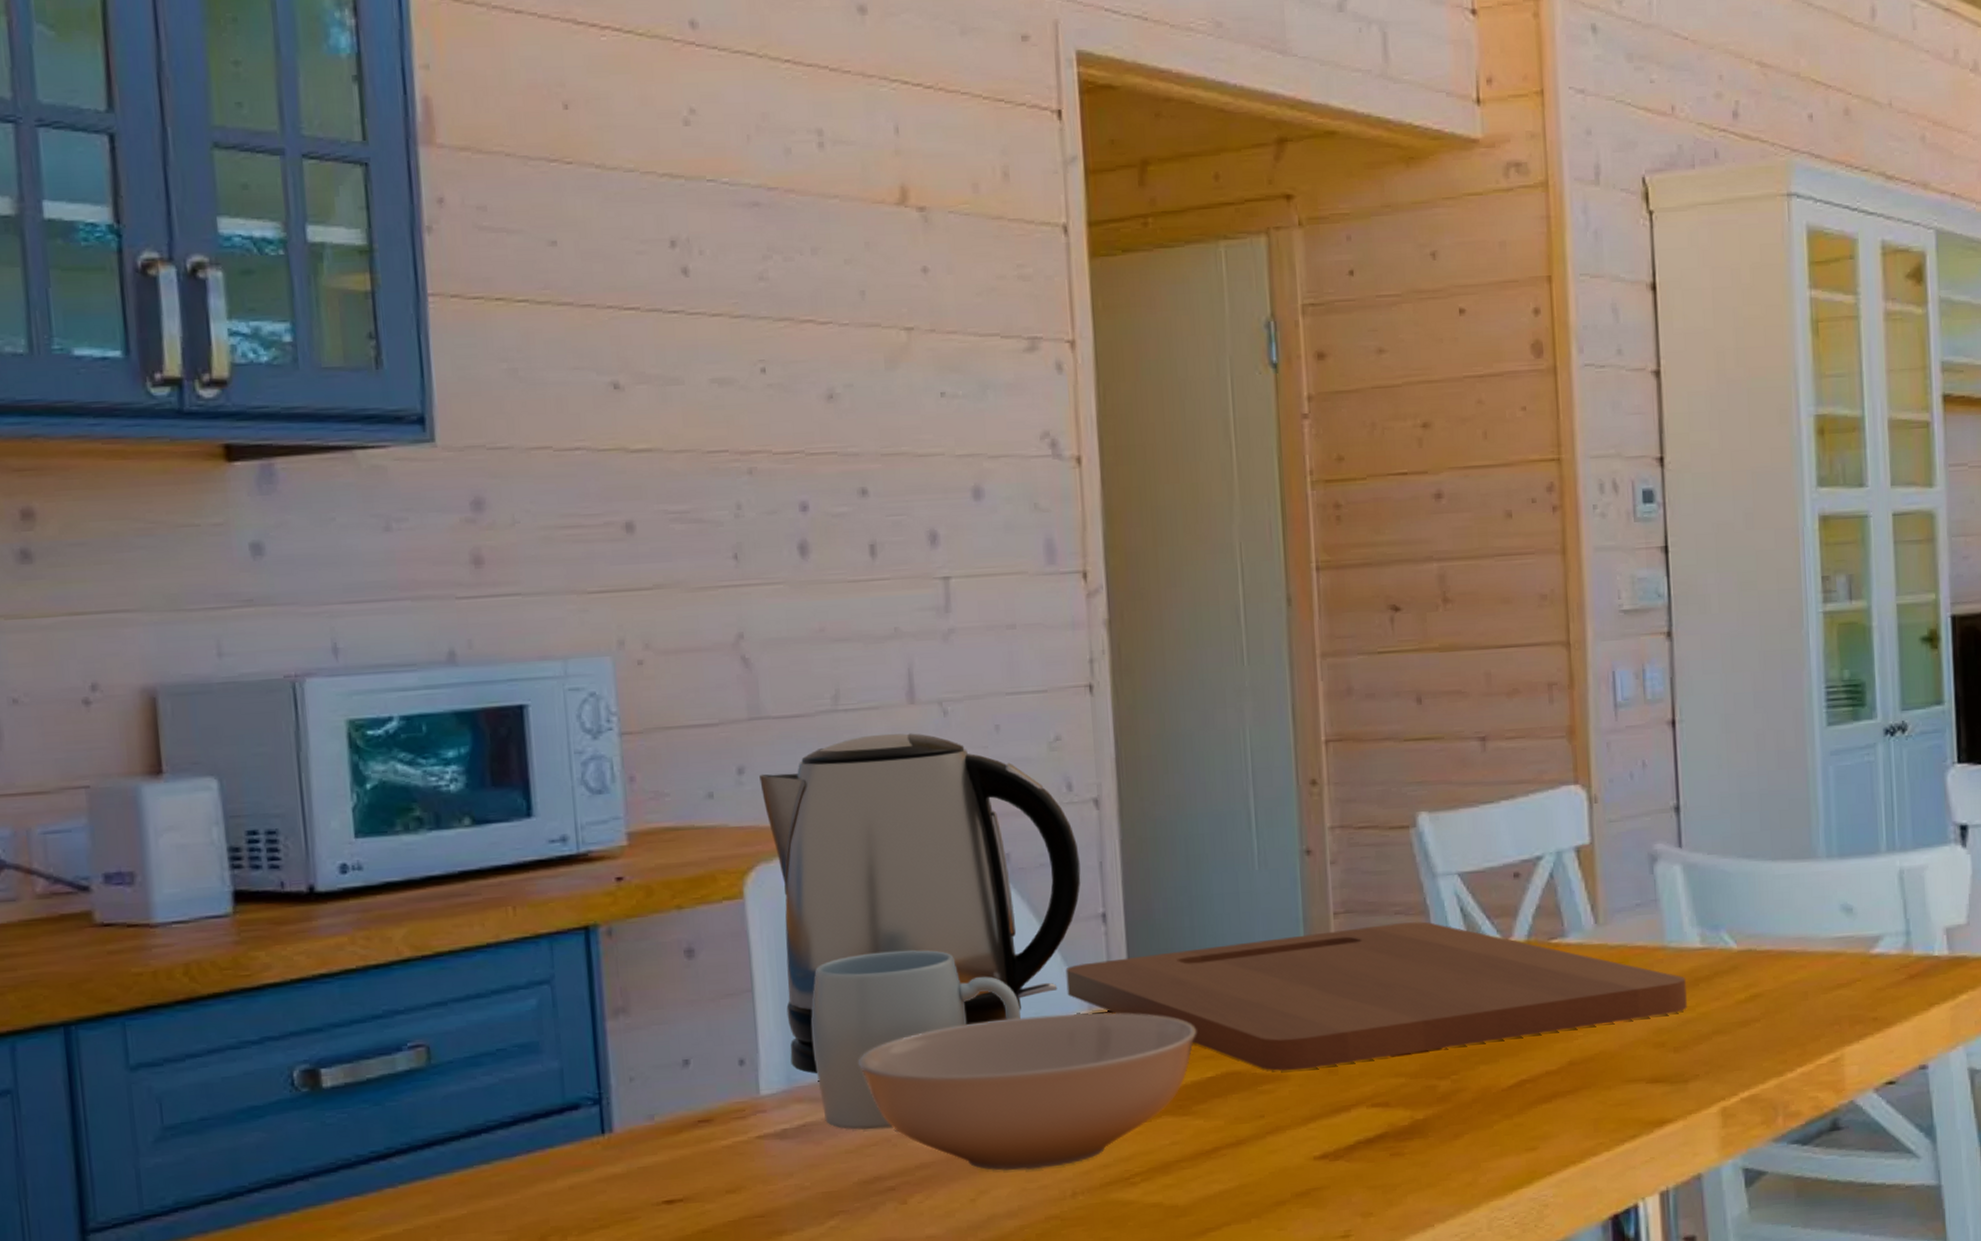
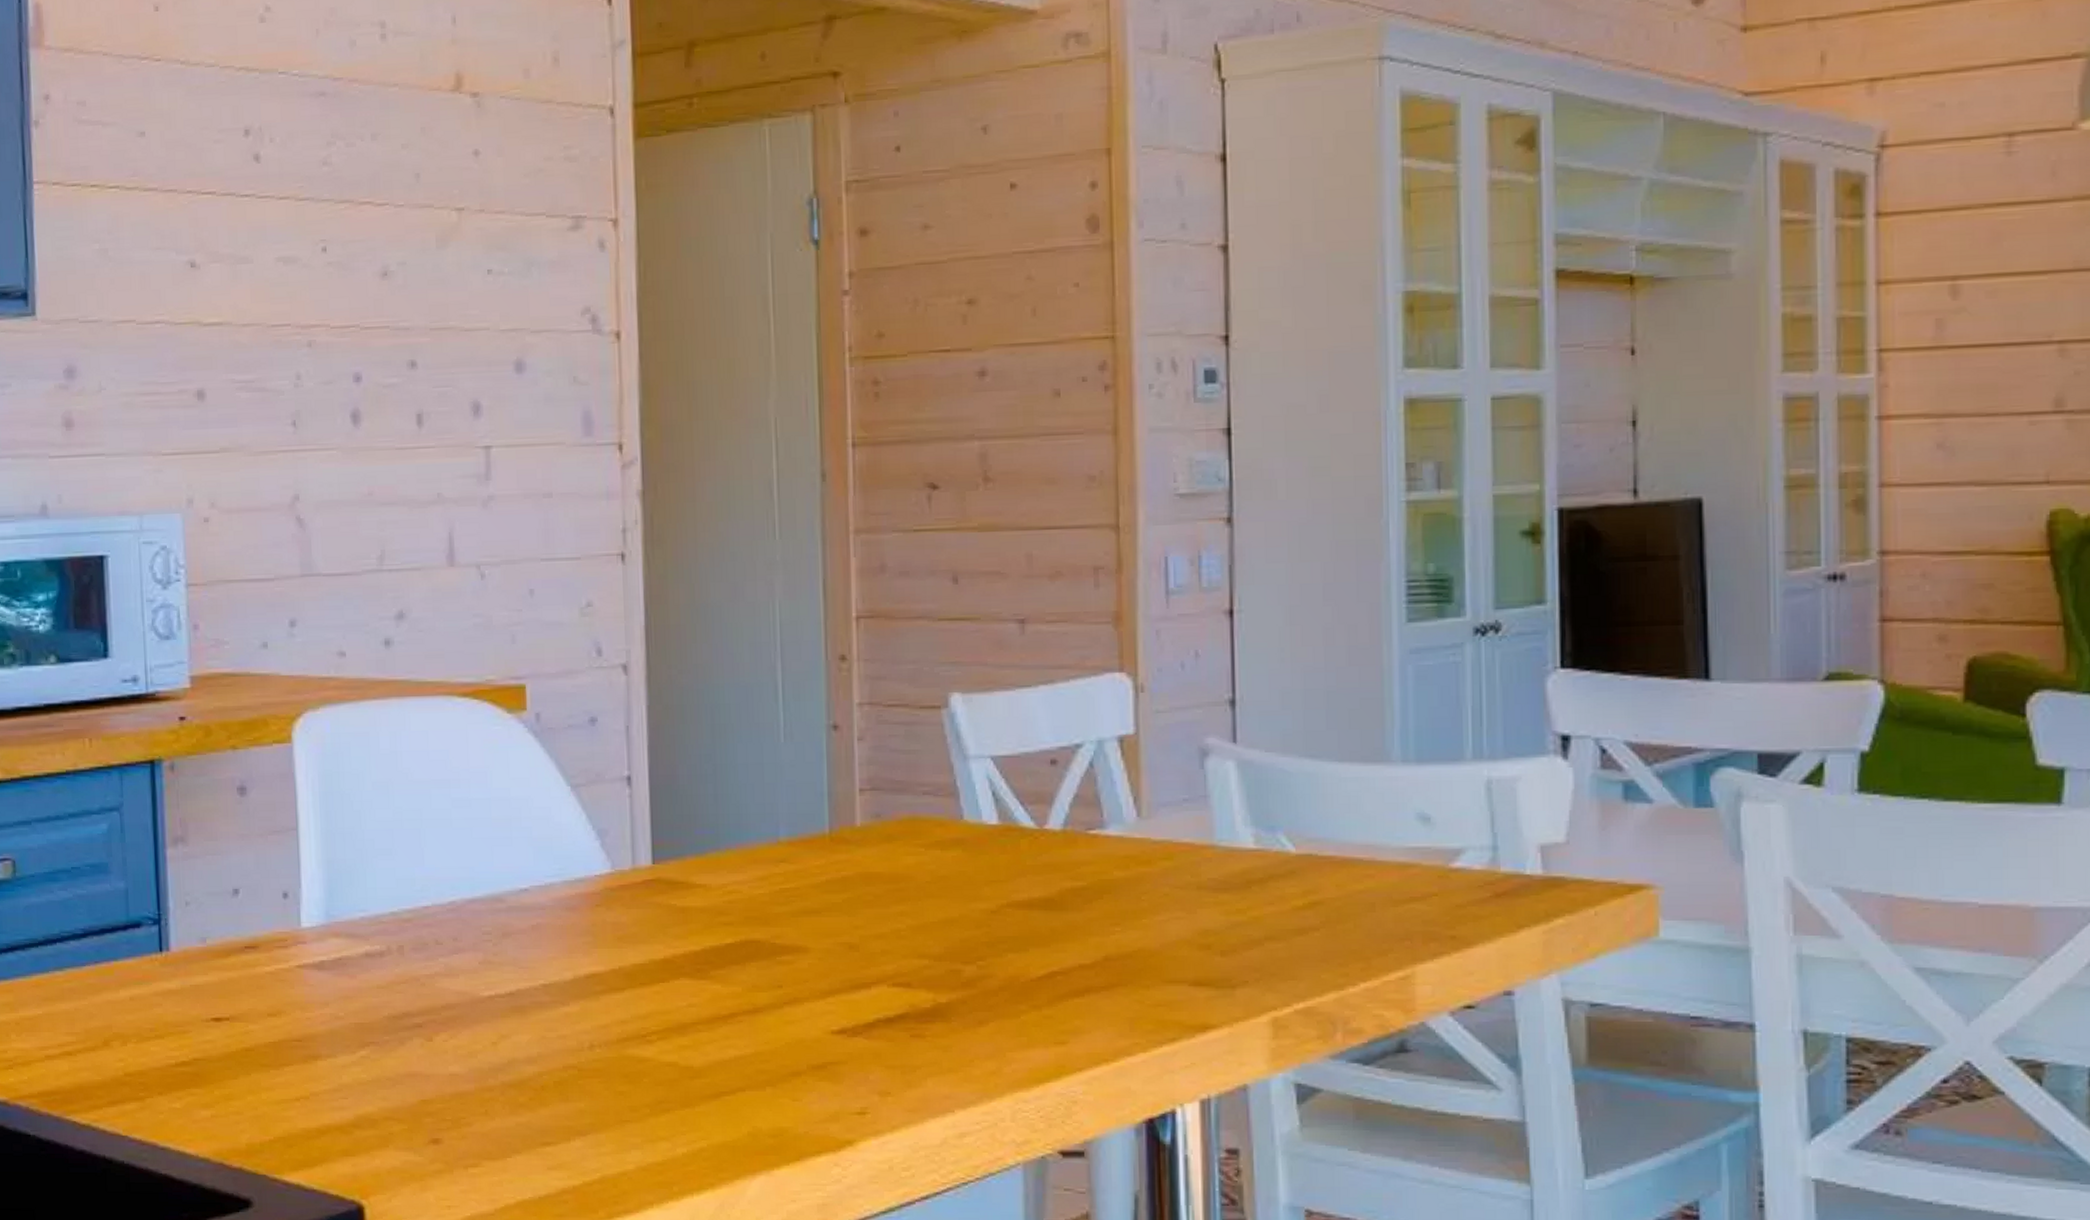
kettle: present [759,733,1081,1074] -> none [309,593,608,912]
mug: present [811,950,1021,1130] -> none [349,800,545,968]
bowl: present [858,1012,1196,1171] -> none [391,871,716,1020]
cutting board: present [1065,921,1687,1071] -> none [590,803,1237,944]

